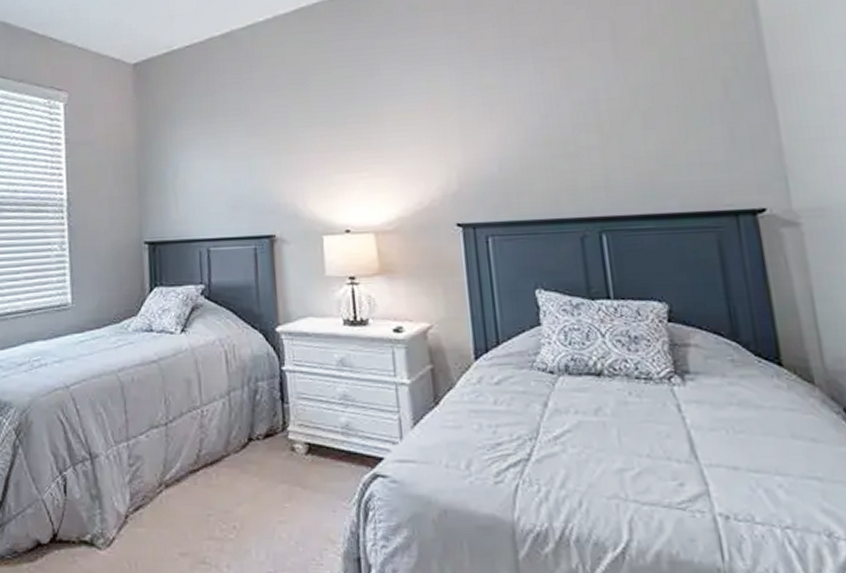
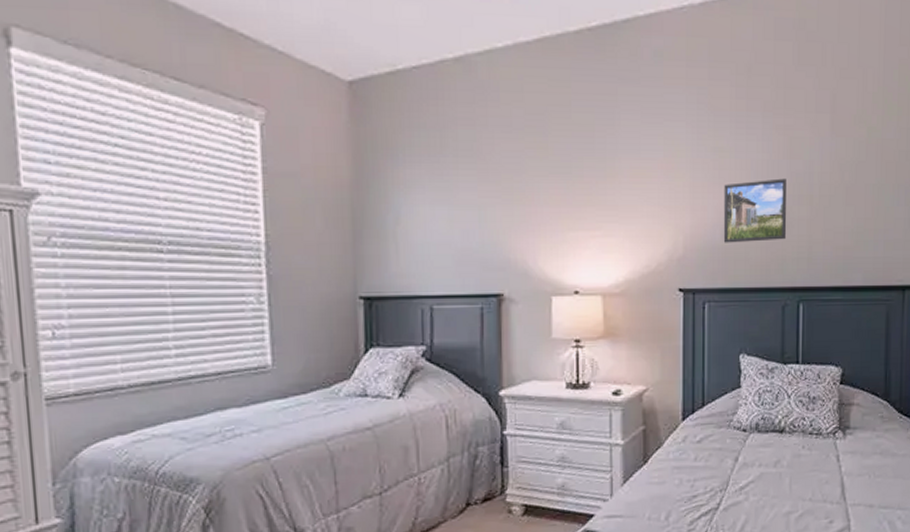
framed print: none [496,108,576,176] -> present [723,178,787,243]

